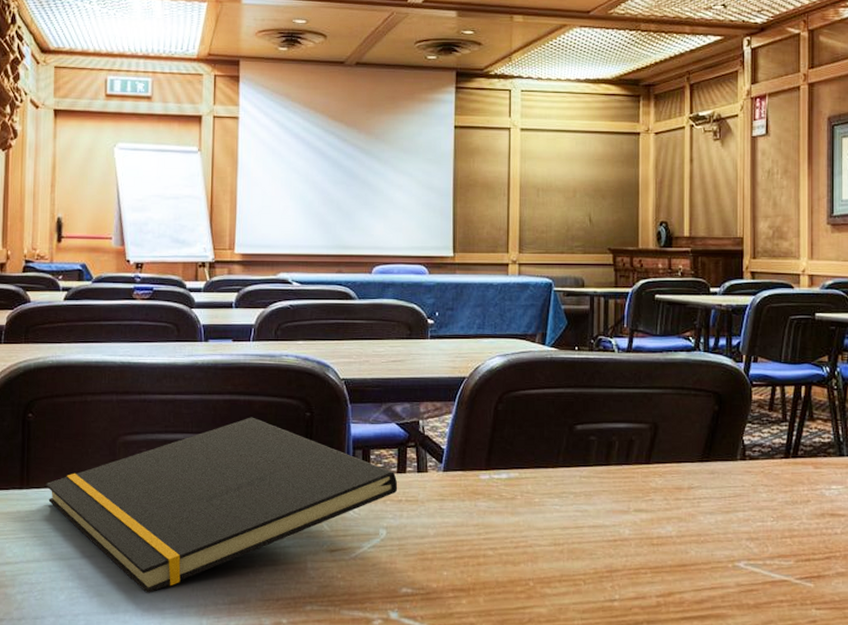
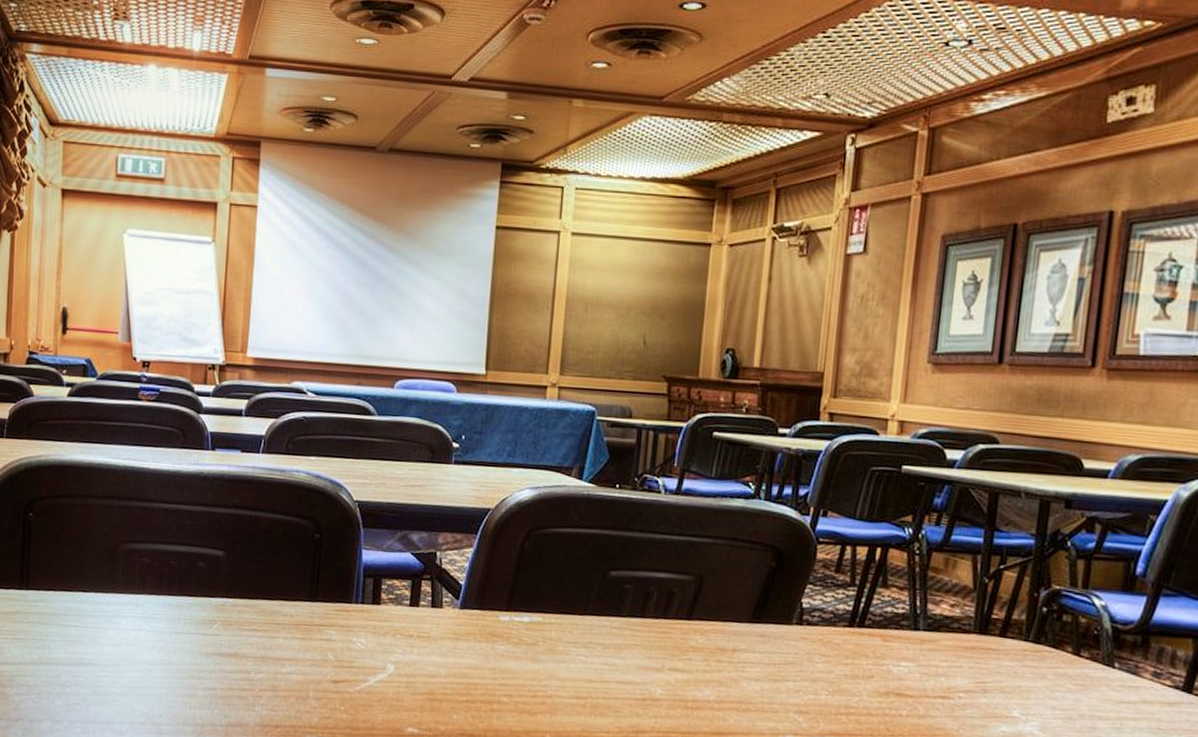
notepad: present [45,417,398,593] -> none [45,534,410,707]

